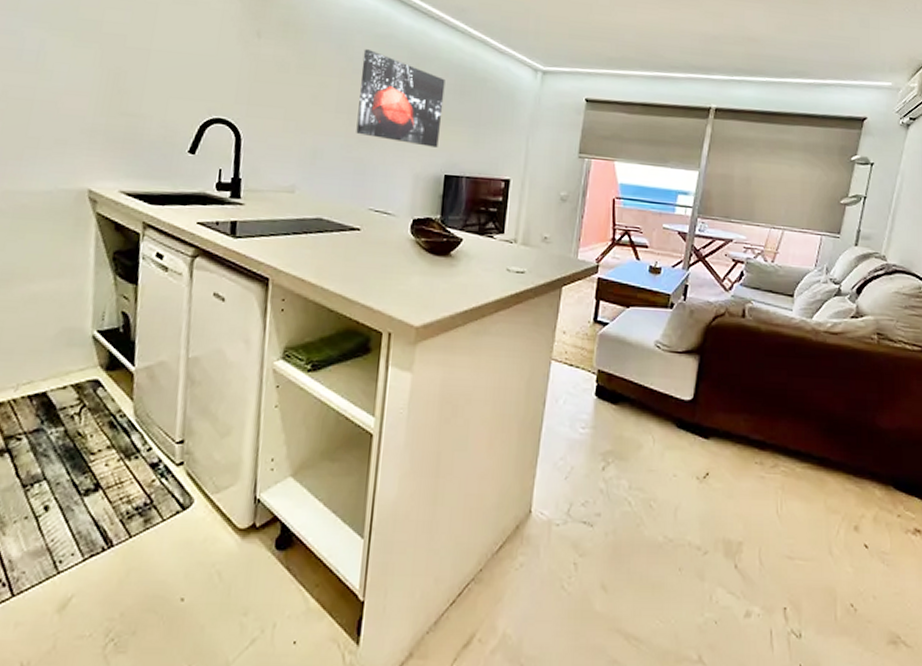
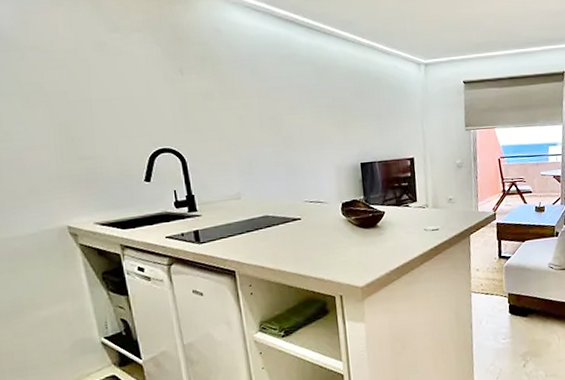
wall art: present [356,49,445,147] -> none [273,69,351,143]

